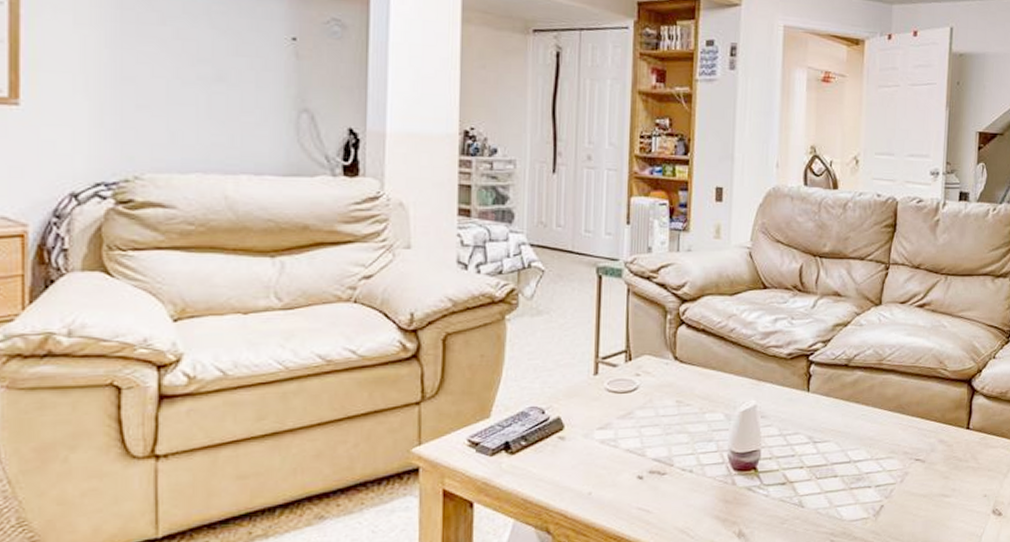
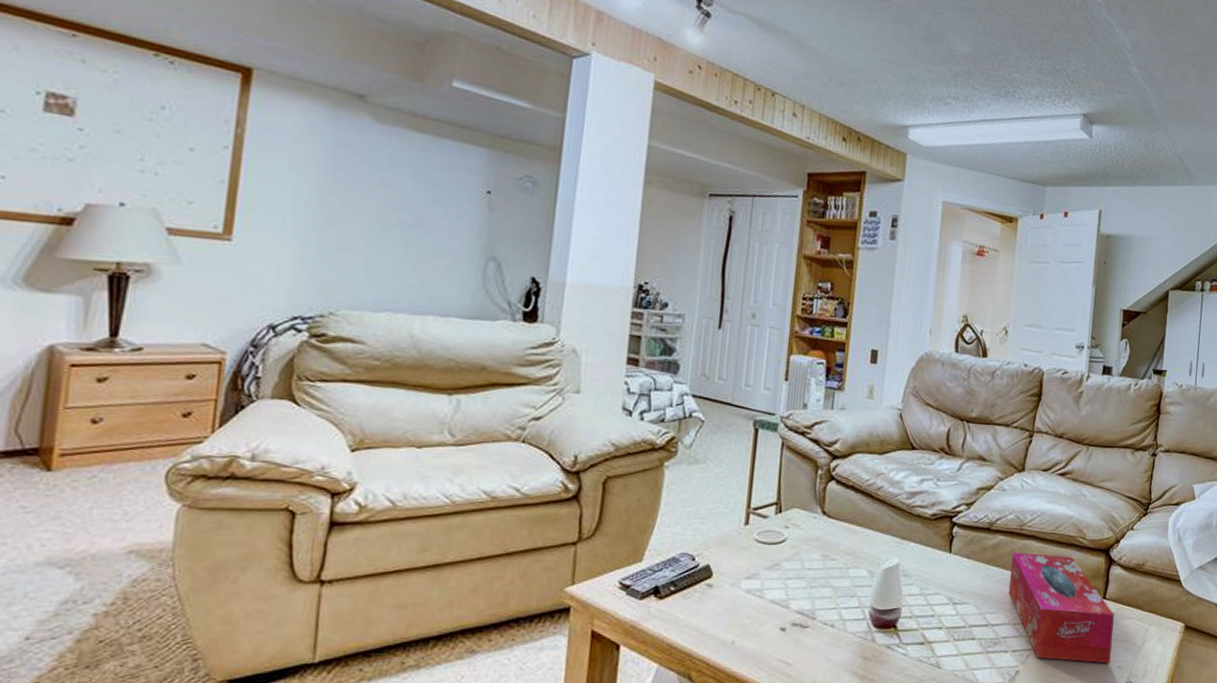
tissue box: none [870,387,978,493] -> present [1009,552,1114,664]

